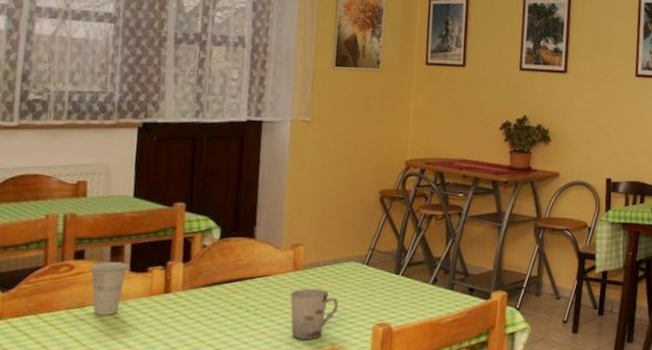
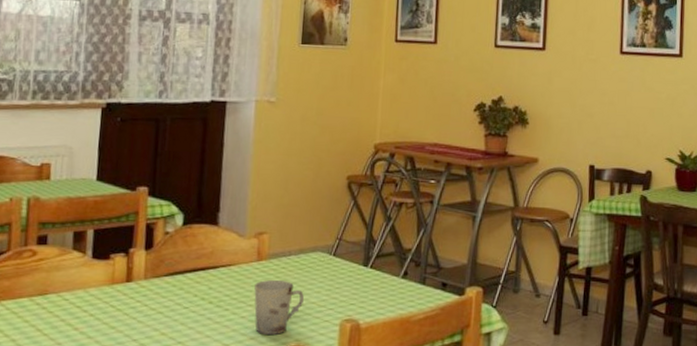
cup: present [90,262,128,315] -> none [52,248,90,304]

